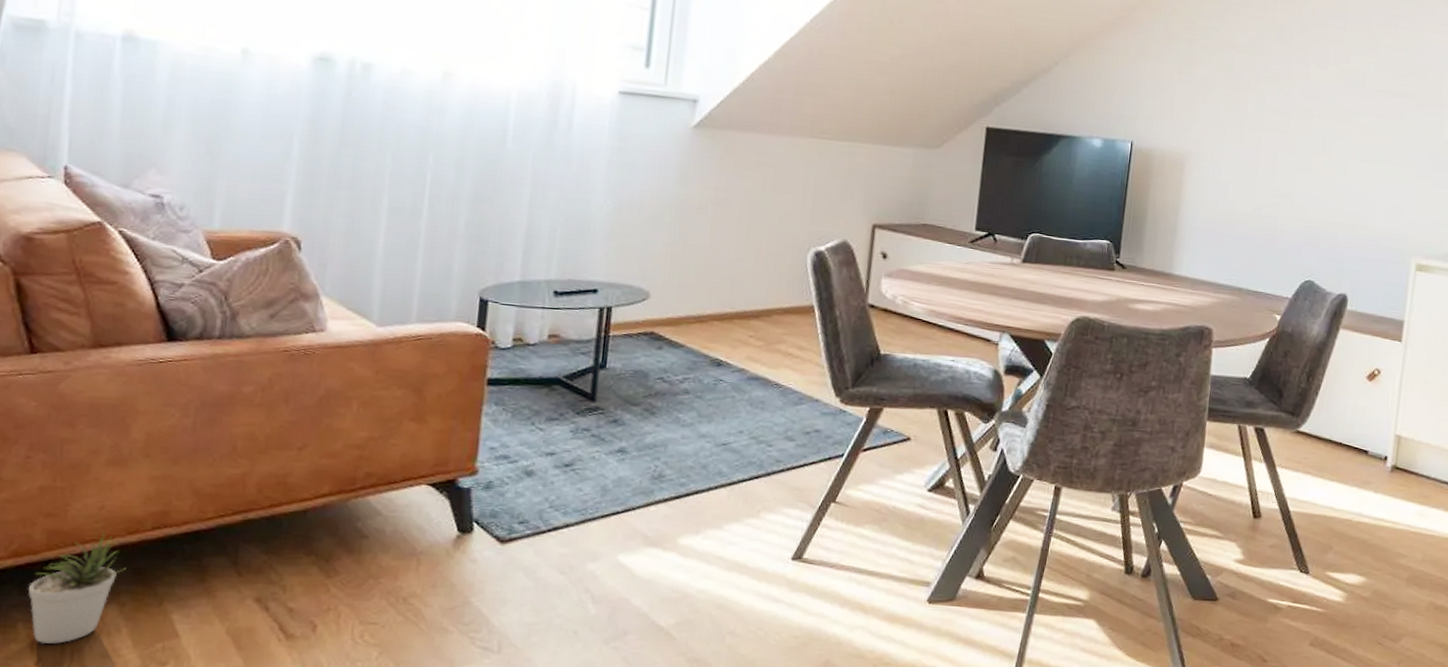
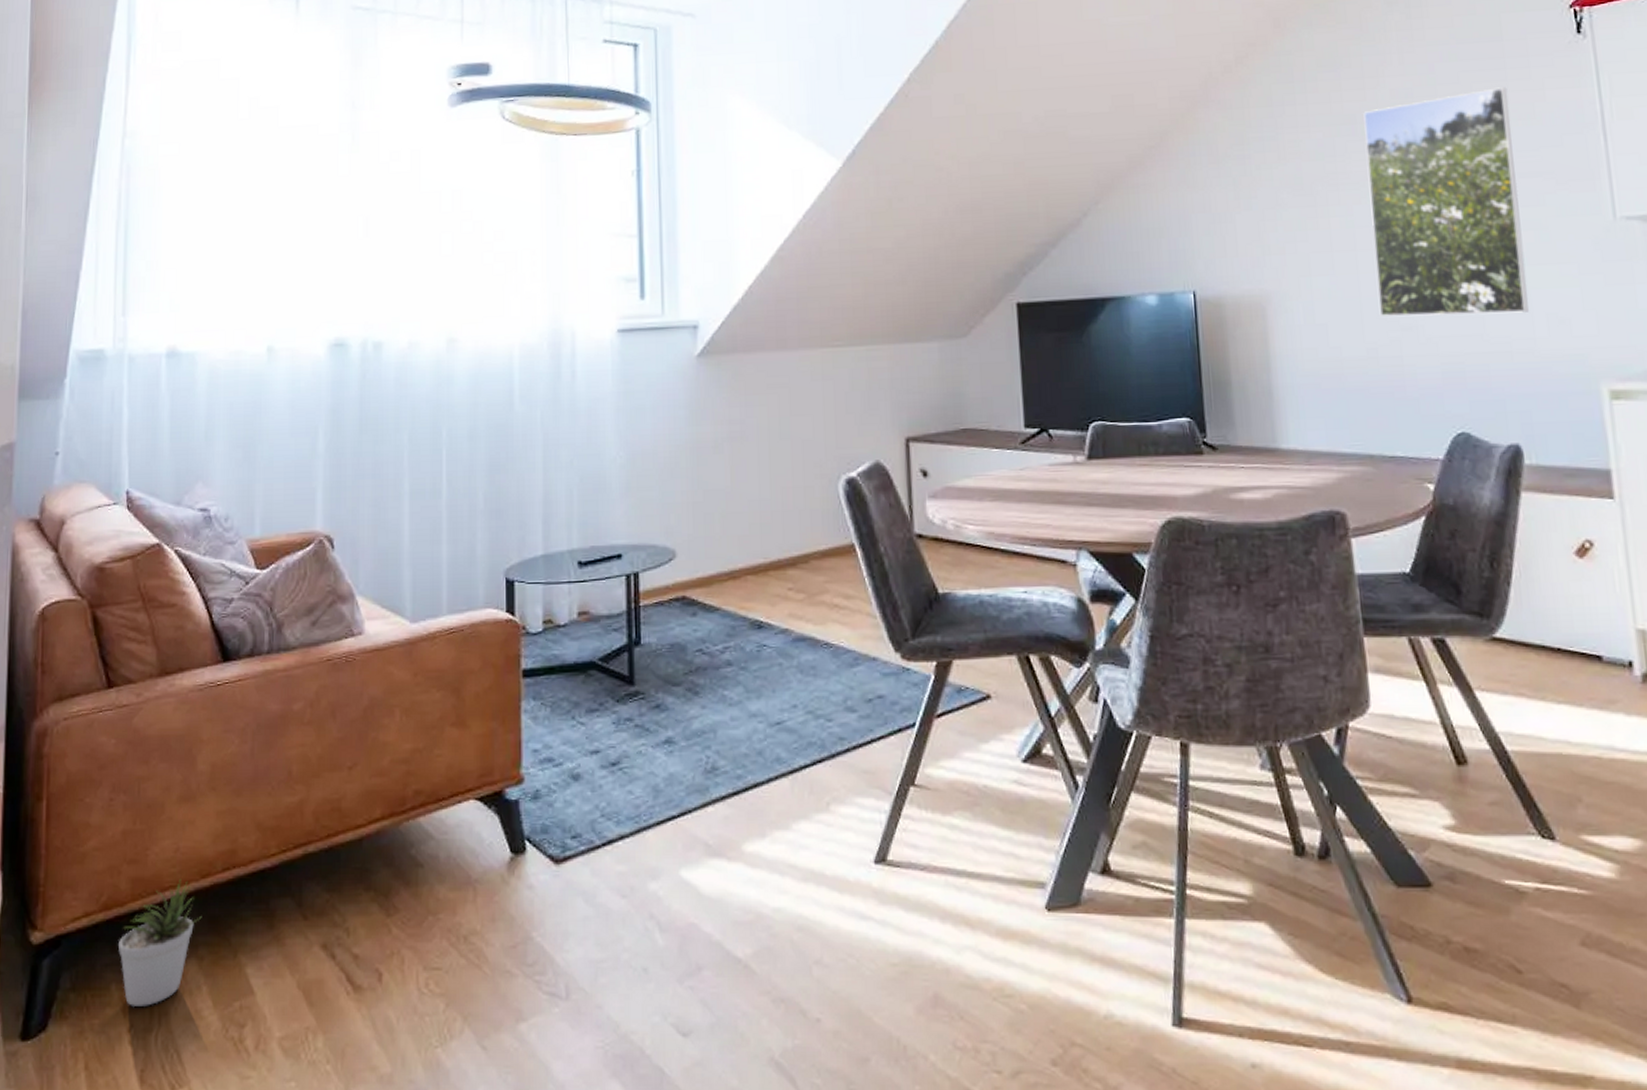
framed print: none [1268,21,1397,198] -> present [1363,87,1529,317]

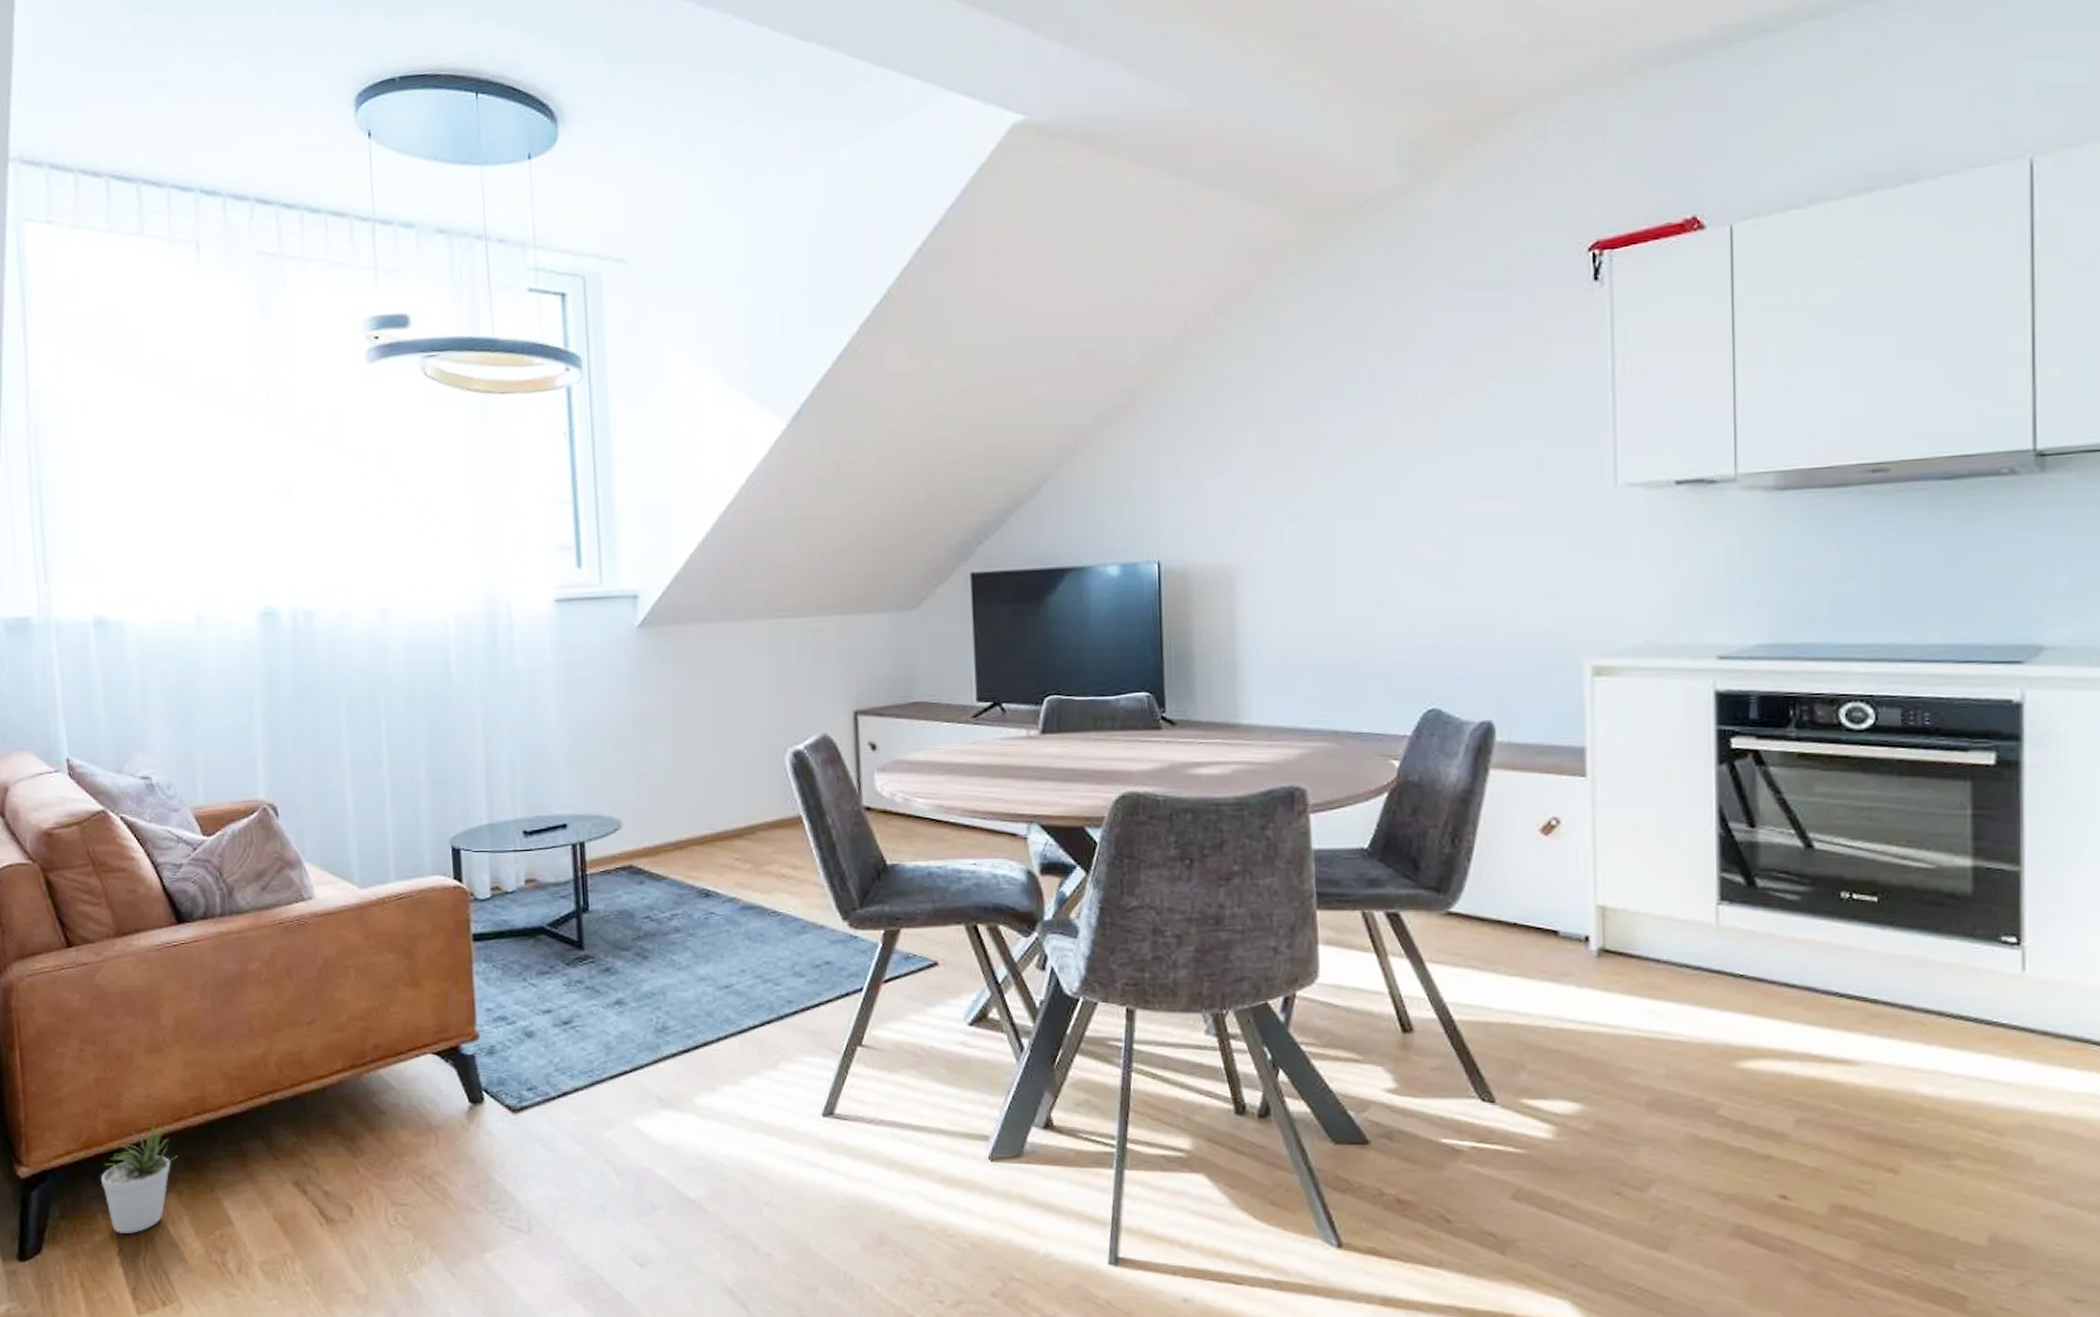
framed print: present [1363,87,1529,317] -> none [1351,341,1515,589]

